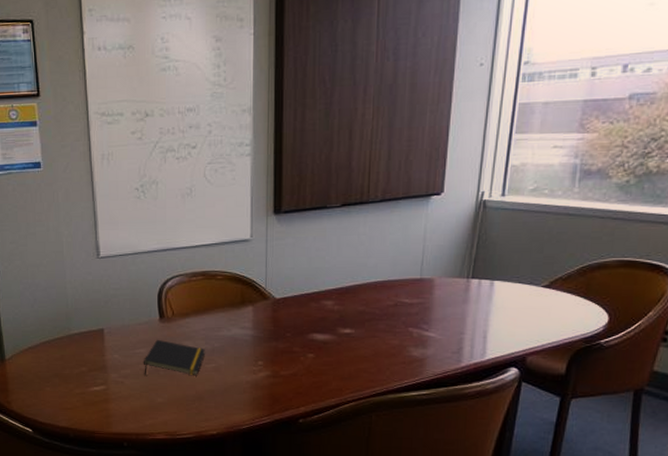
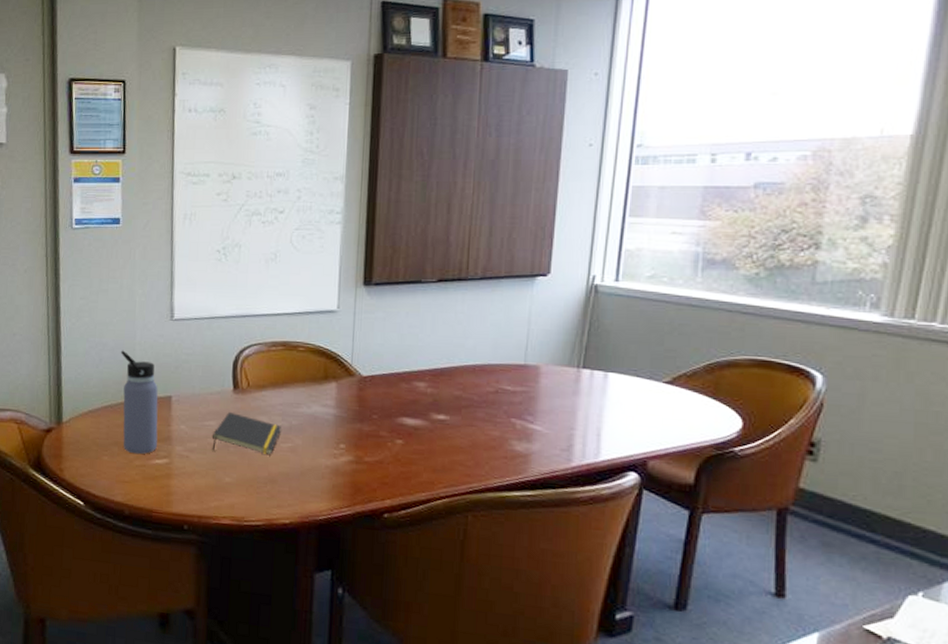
water bottle: none [52,289,94,384] -> present [120,350,158,455]

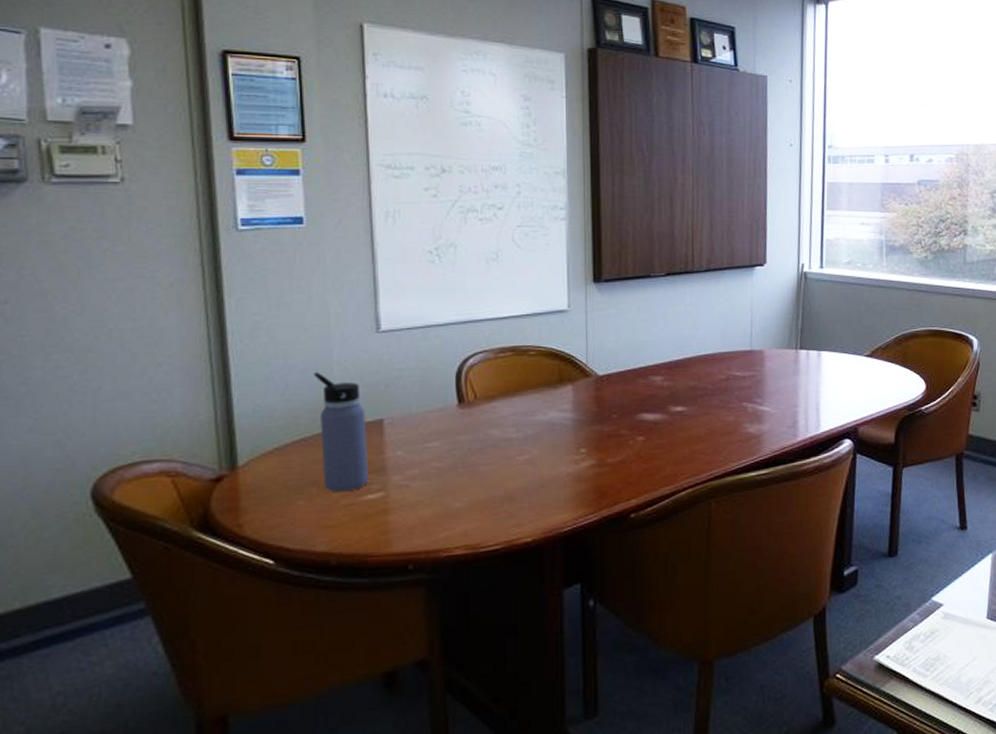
notepad: present [211,411,281,455] -> none [436,429,516,475]

